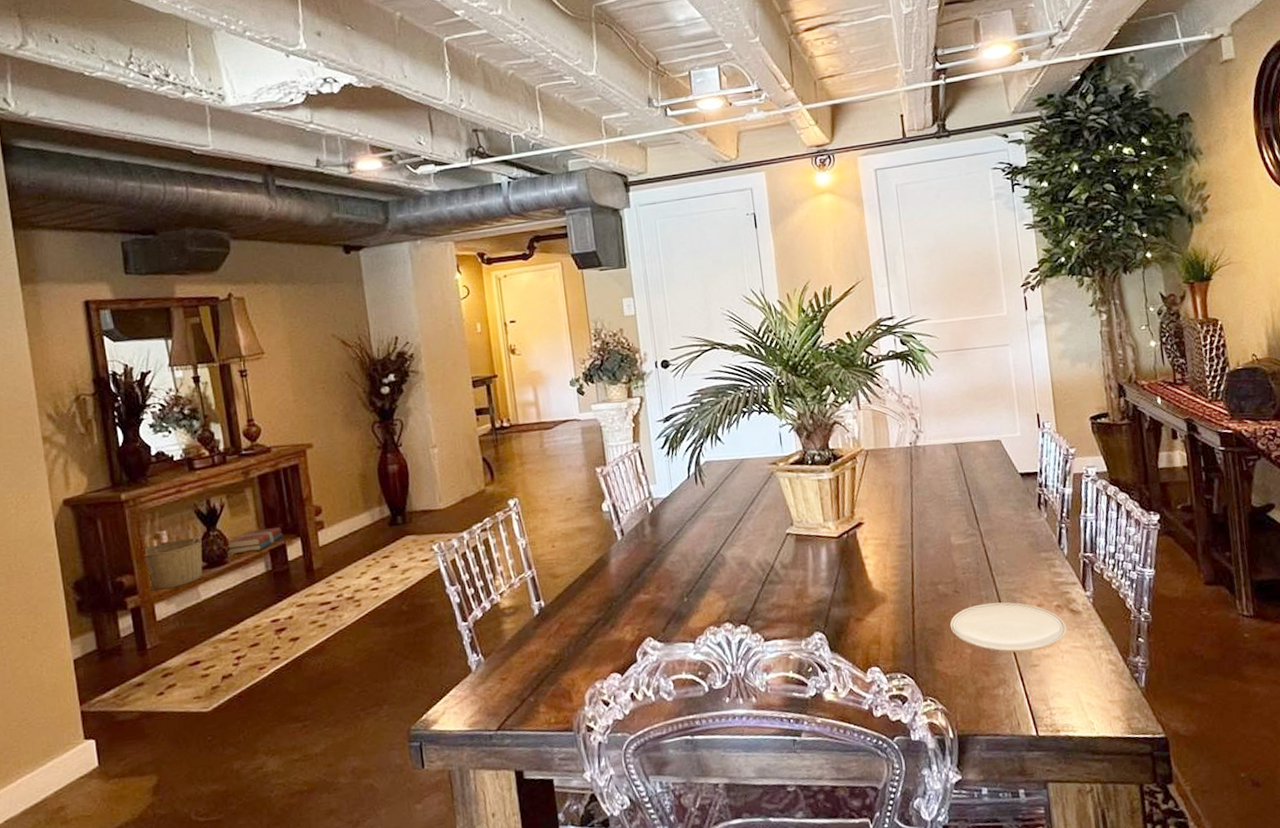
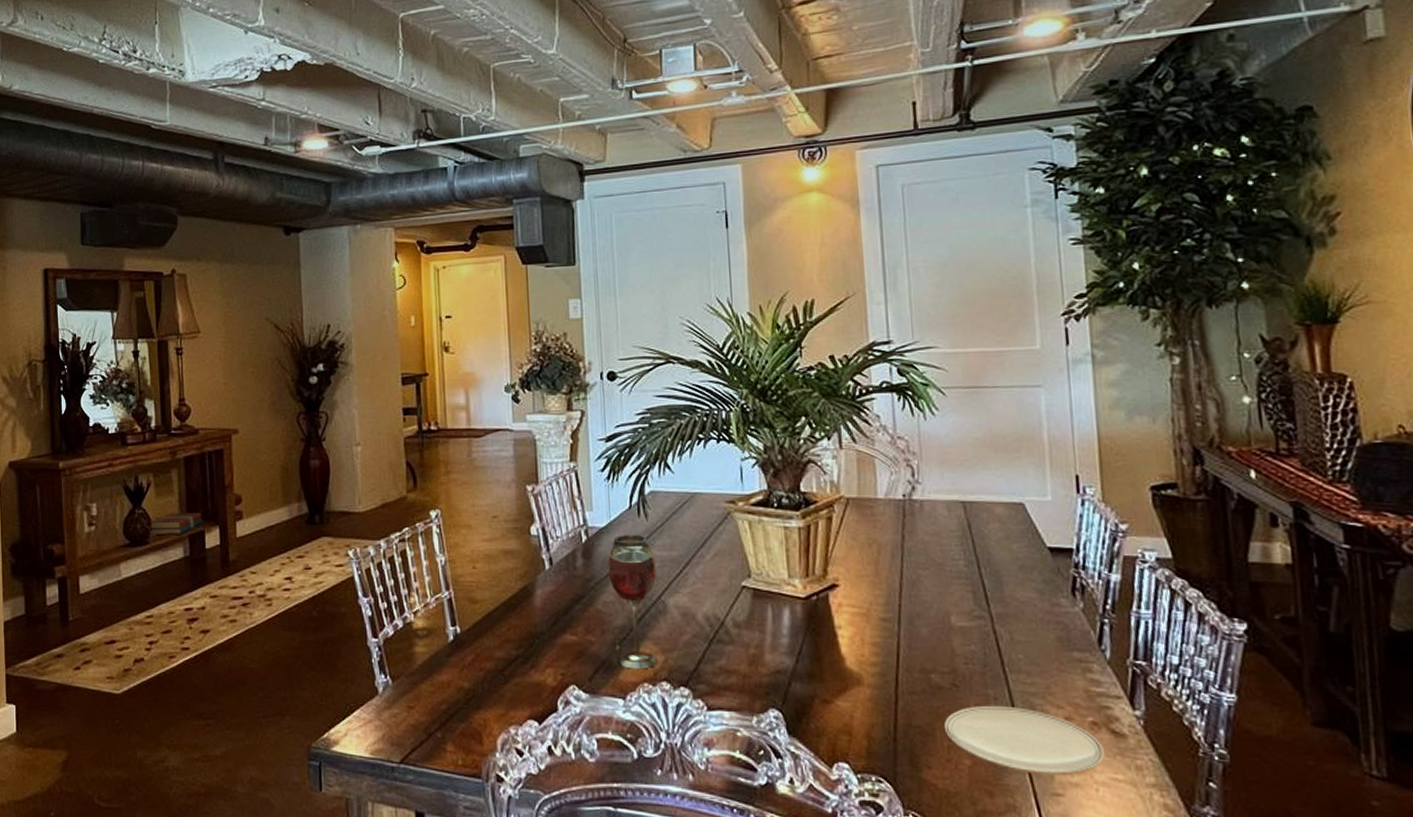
basket: present [142,536,203,591] -> none [74,513,128,564]
wineglass: none [672,500,721,617] -> present [607,535,658,670]

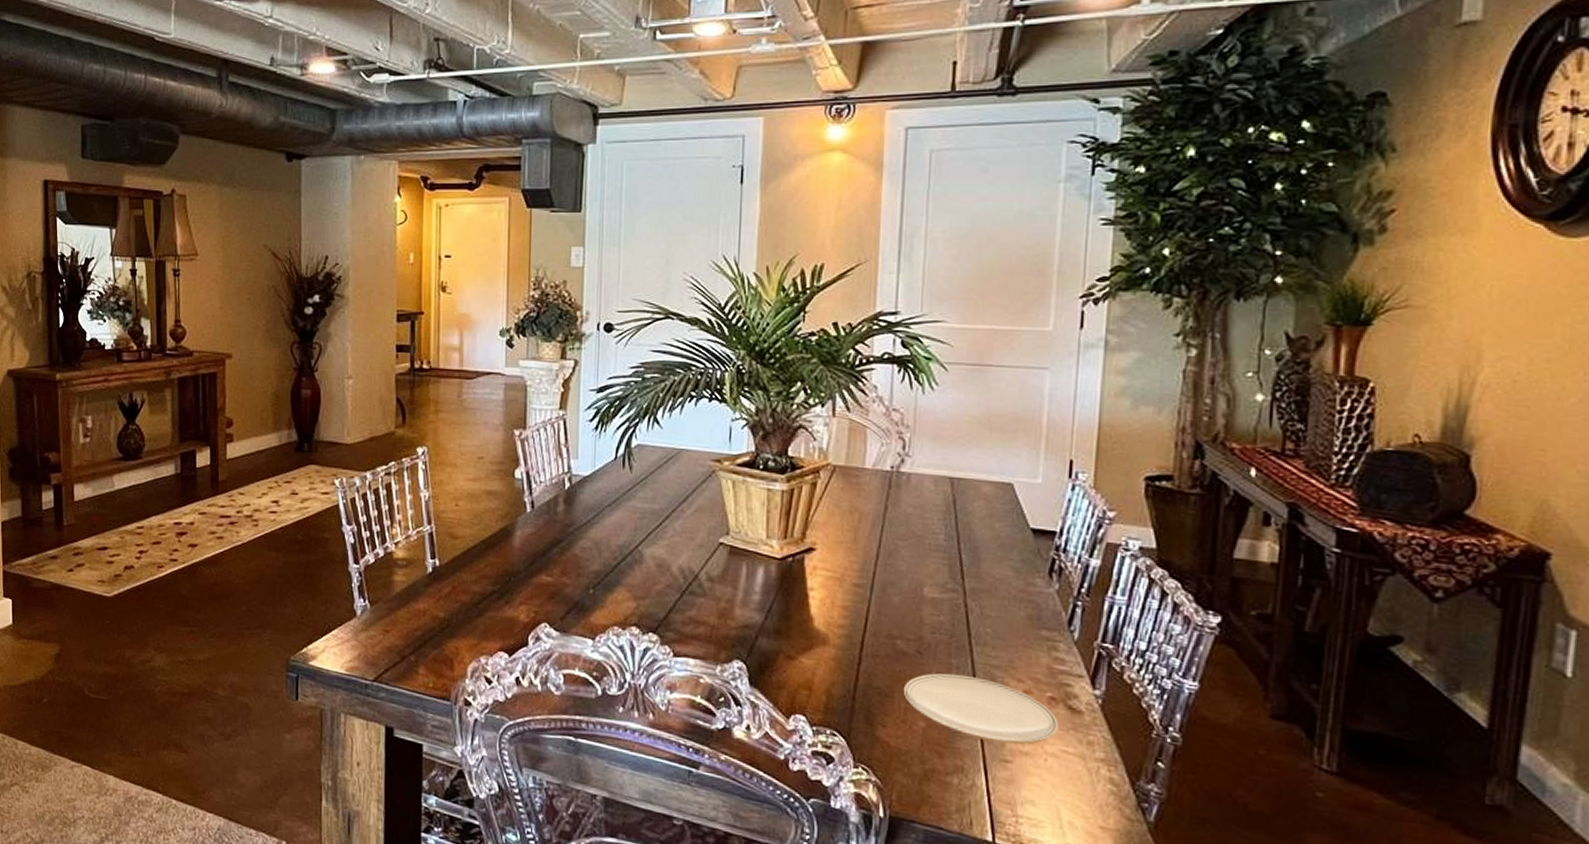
books: present [148,513,203,535] -> none [141,431,195,452]
wineglass: present [607,535,658,670] -> none [588,485,637,614]

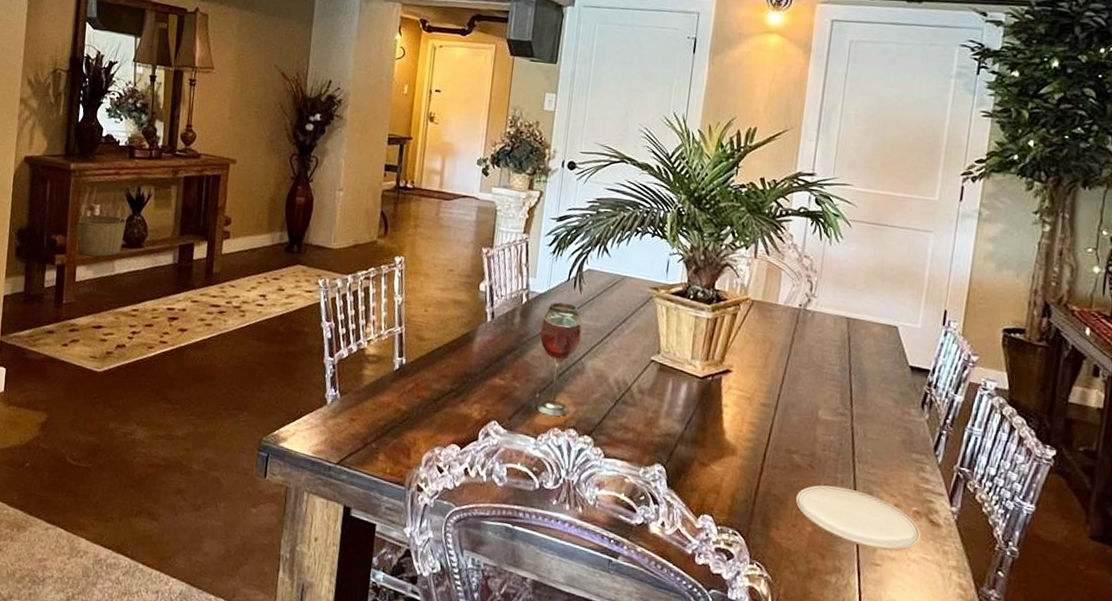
basket: none [69,424,122,473] -> present [75,211,127,257]
wineglass: none [588,485,637,614] -> present [535,302,583,417]

